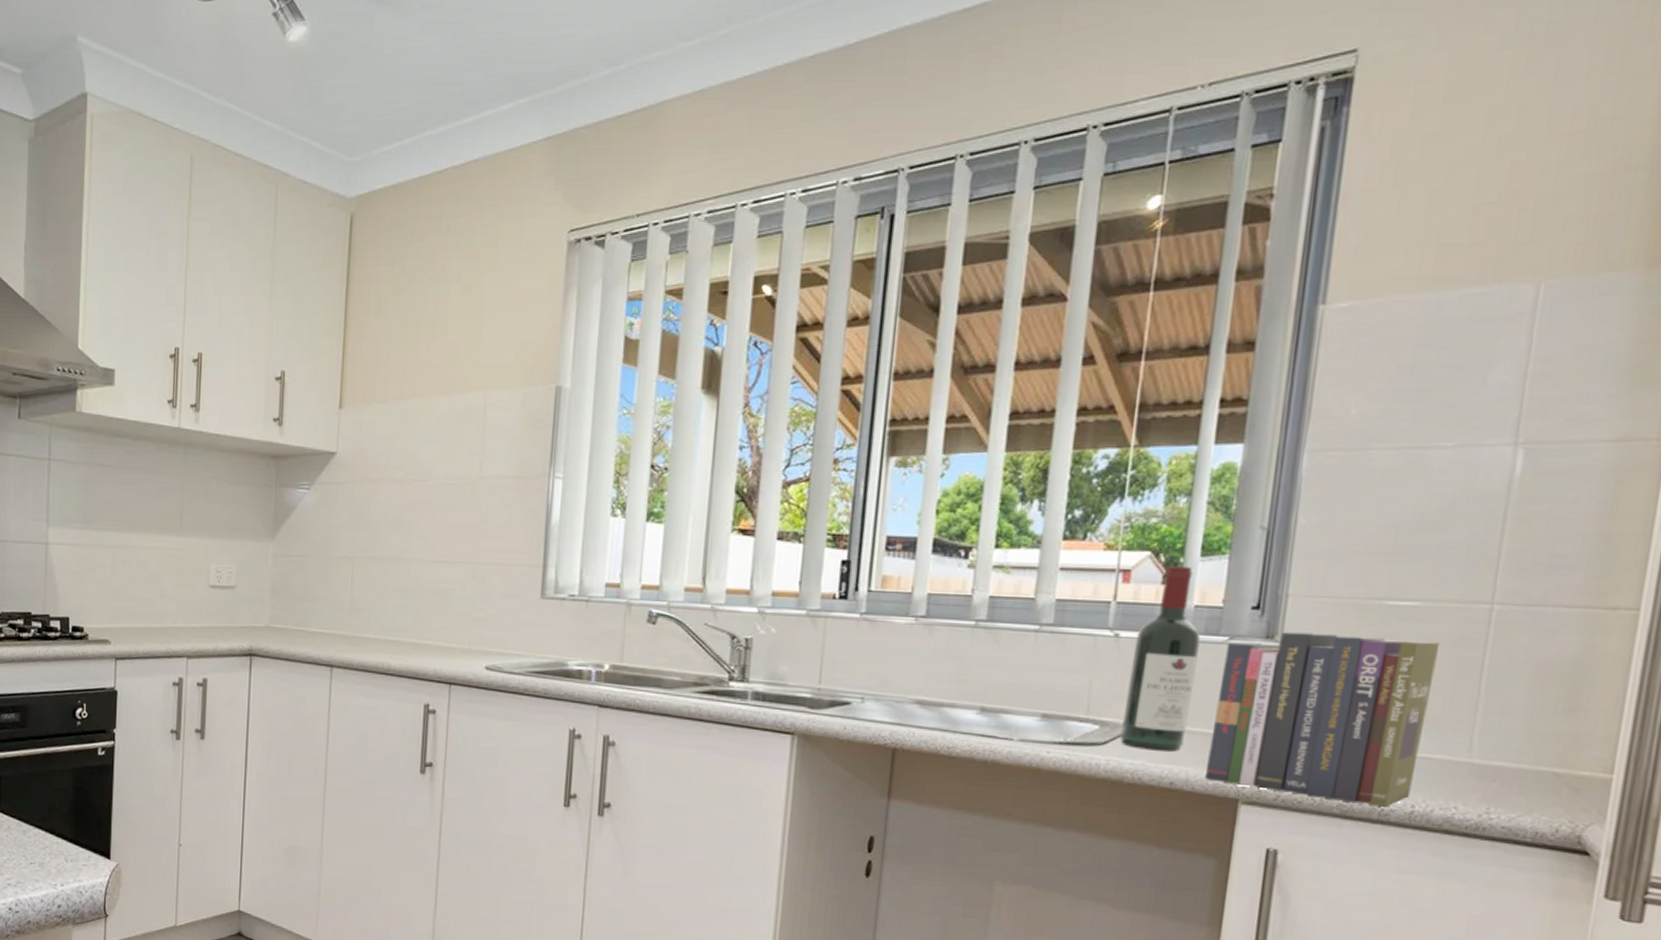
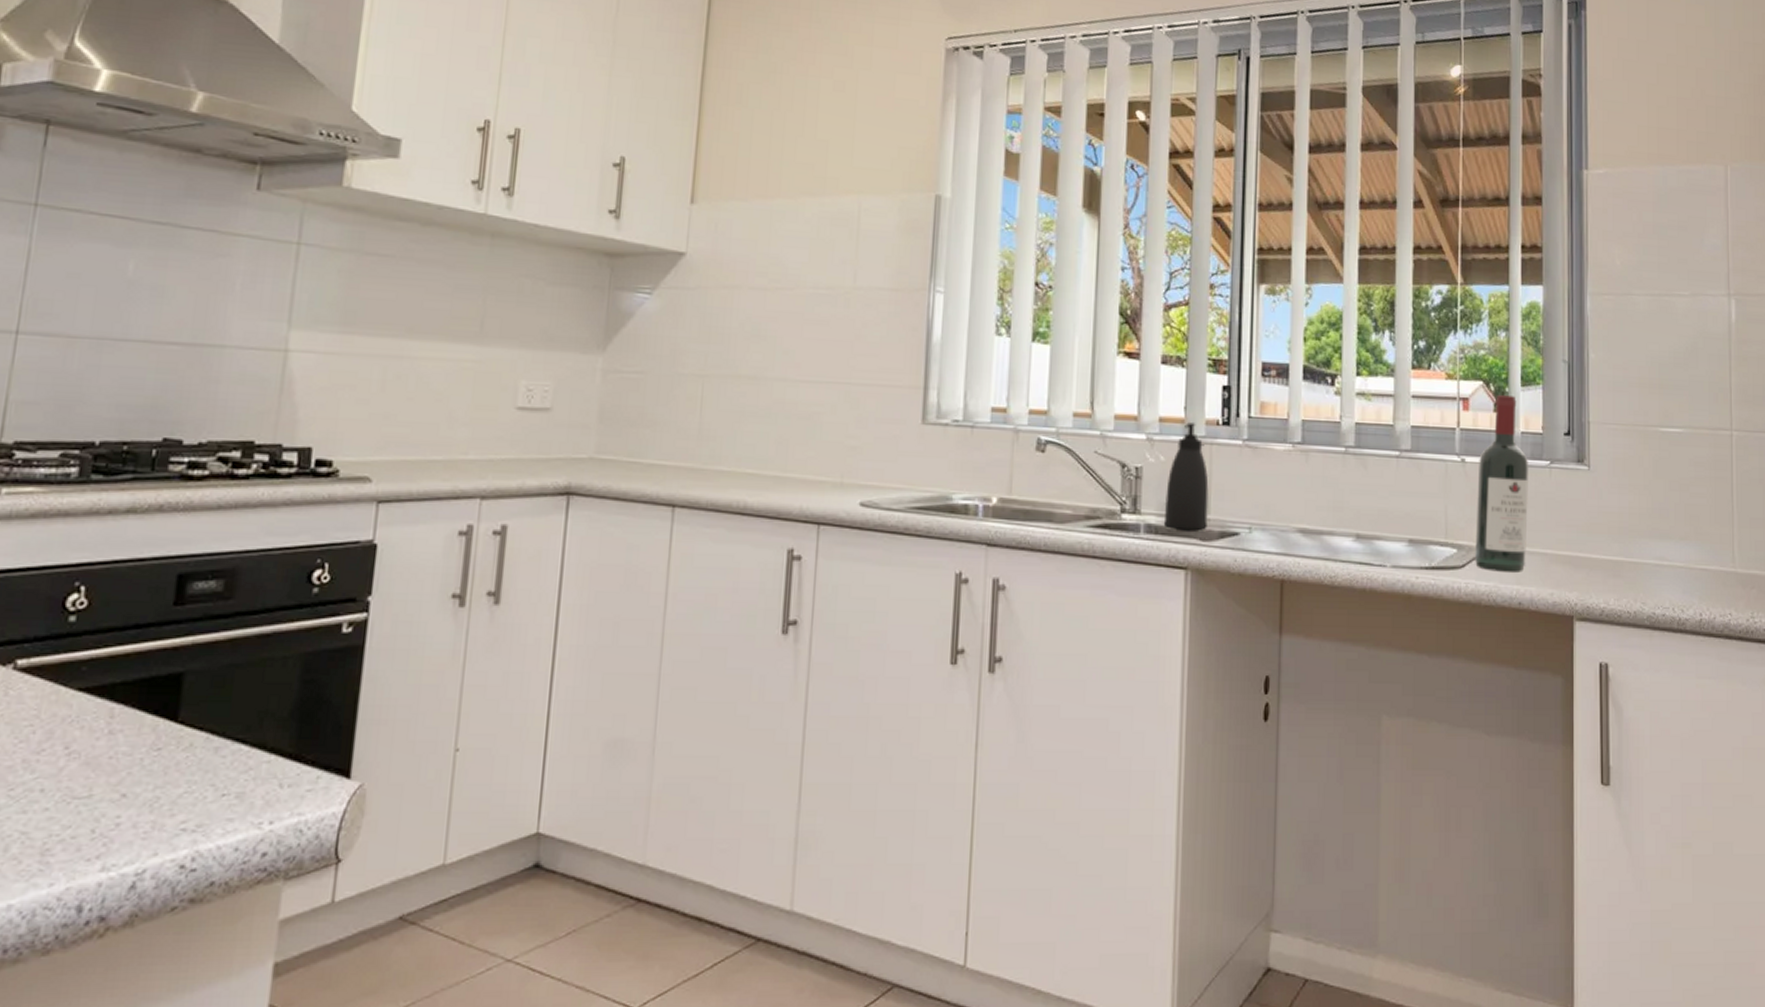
soap dispenser: none [773,596,821,700] -> present [1165,422,1209,531]
books: present [1204,632,1441,807] -> none [1545,456,1702,617]

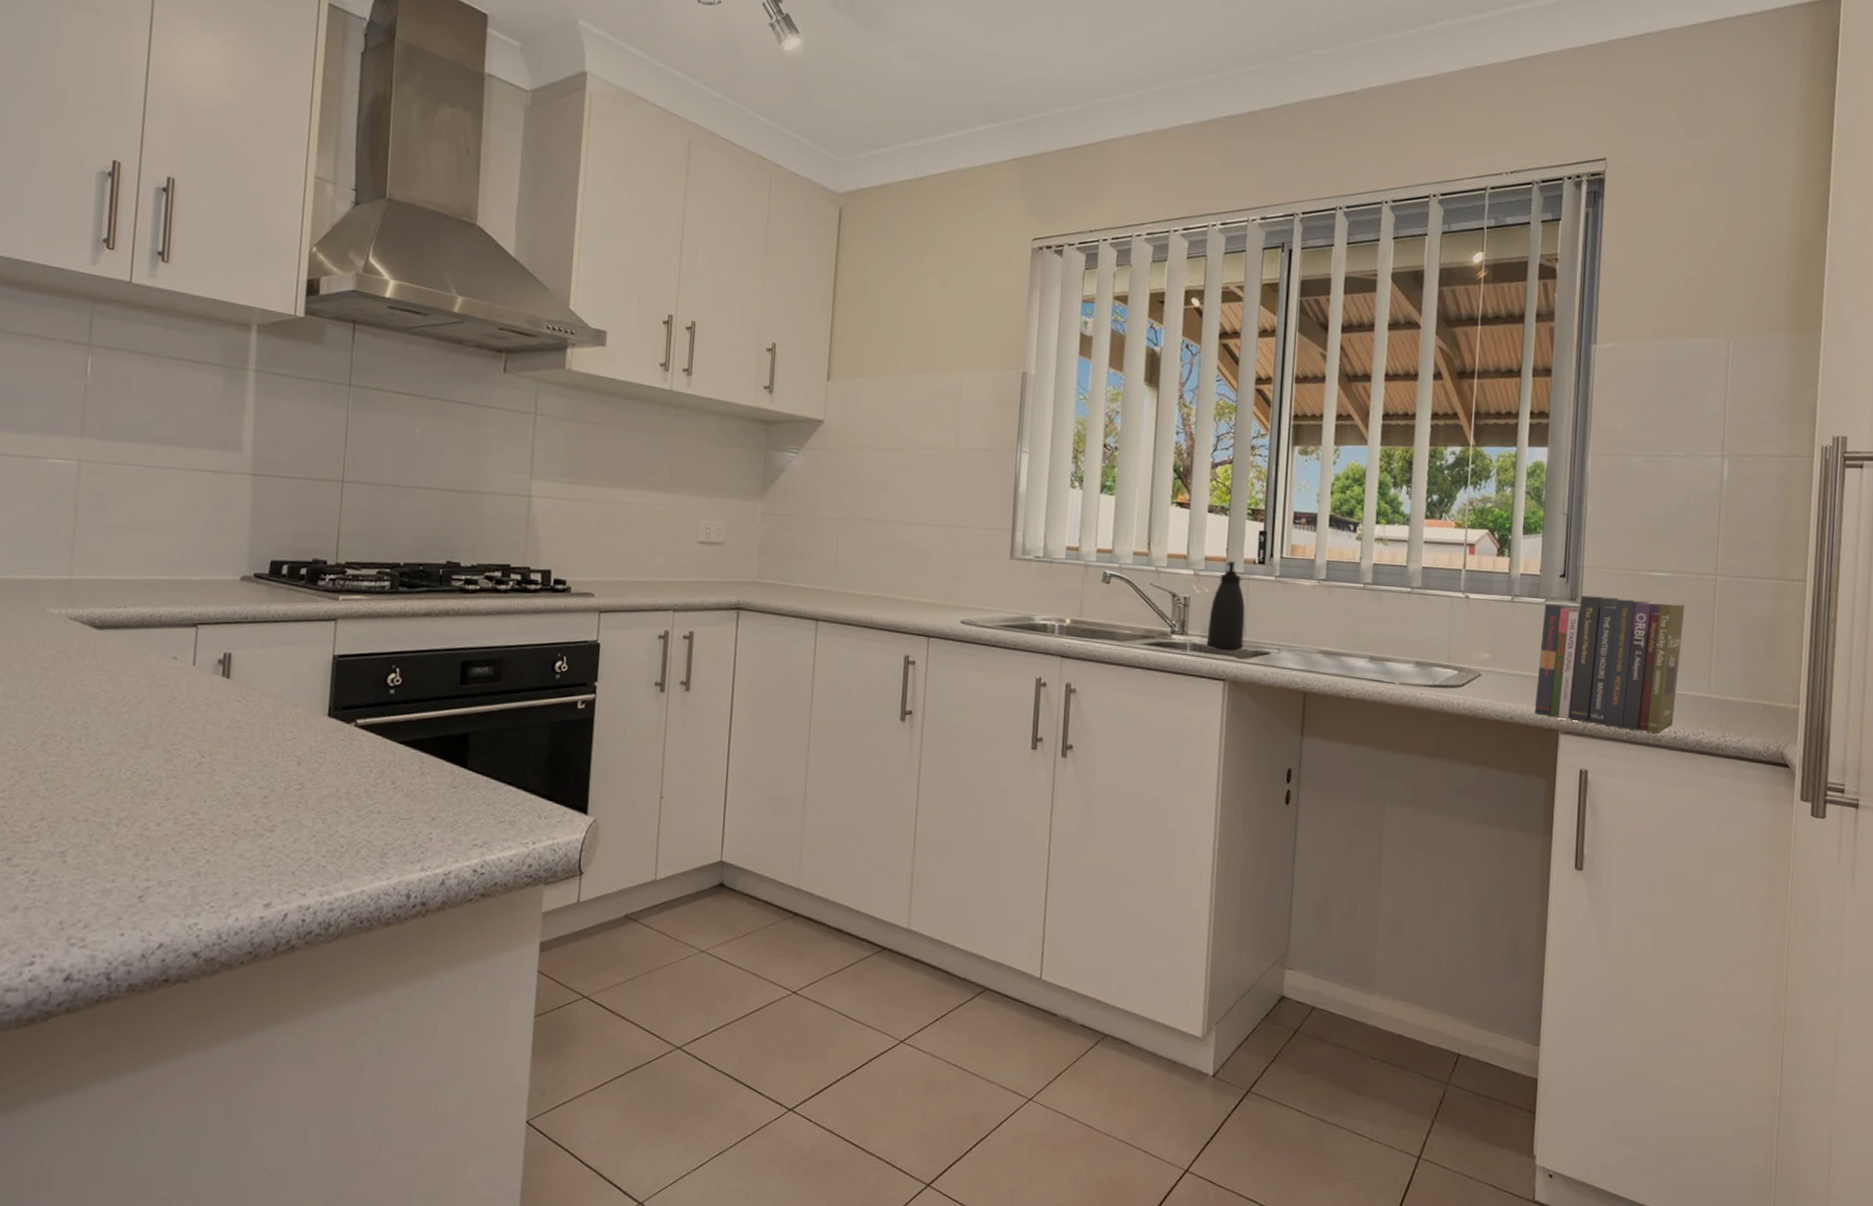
wine bottle: present [1475,395,1529,574] -> none [1473,542,1527,693]
books: none [1545,456,1702,617] -> present [1534,595,1685,734]

